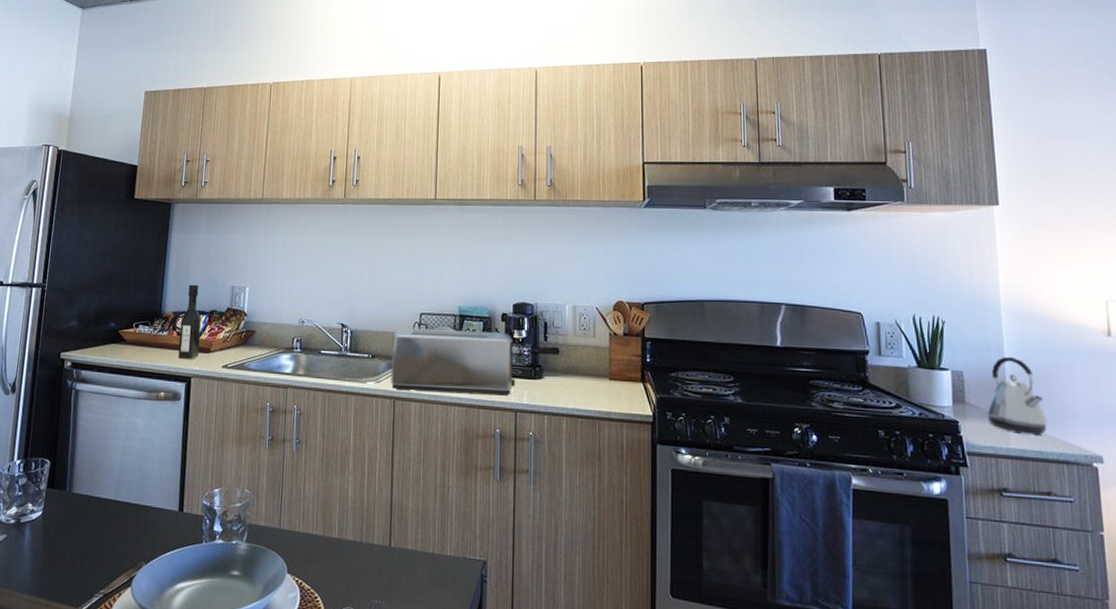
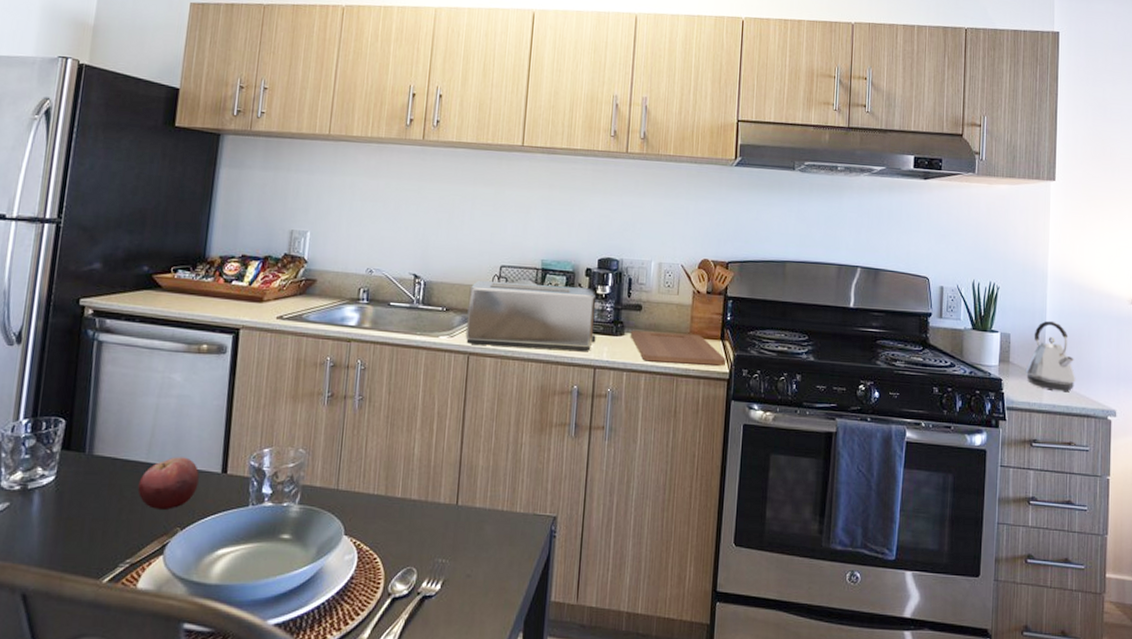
fruit: none [109,495,160,544] -> present [137,457,199,510]
bottle: present [178,284,202,360] -> none [224,226,254,310]
cutting board: none [548,374,648,409] -> present [630,330,726,366]

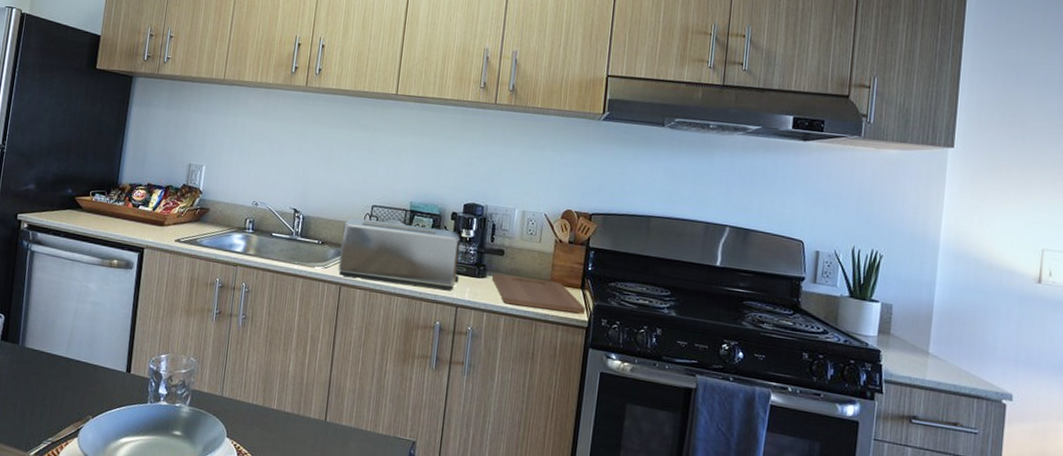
fruit: present [137,457,199,510] -> none [59,354,108,399]
kettle: present [1025,320,1076,392] -> none [908,294,967,370]

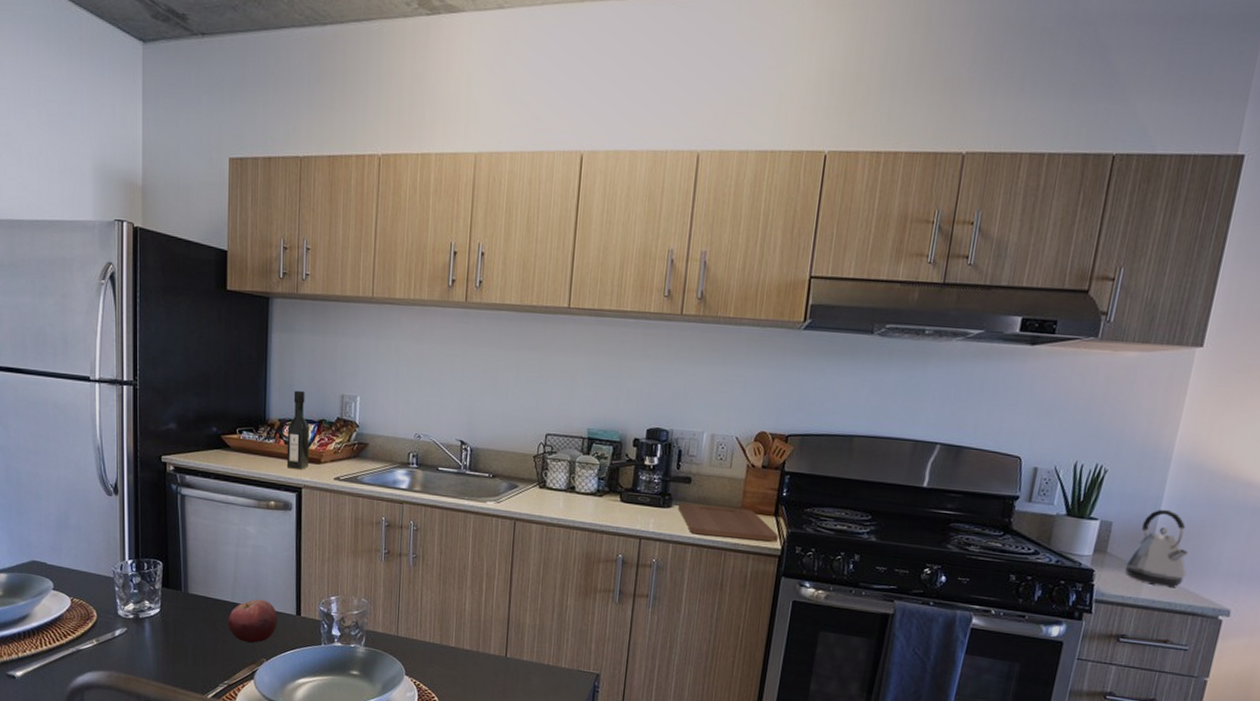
fruit: none [59,354,108,399] -> present [228,599,277,643]
bottle: none [132,158,157,232] -> present [286,390,310,471]
toaster: present [338,217,464,291] -> none [511,448,647,522]
kettle: none [908,294,967,370] -> present [1124,509,1188,587]

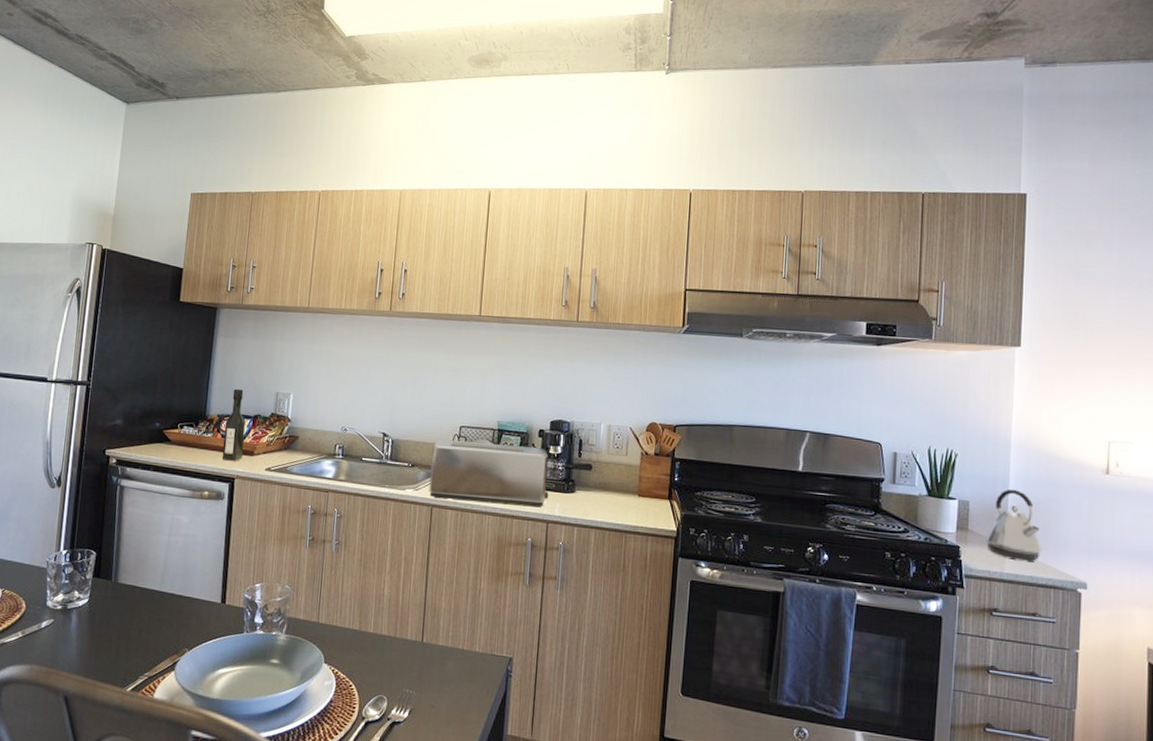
fruit: present [228,599,277,643] -> none [153,587,203,632]
toaster: none [511,448,647,522] -> present [429,439,552,507]
cutting board: present [677,503,779,542] -> none [580,488,673,524]

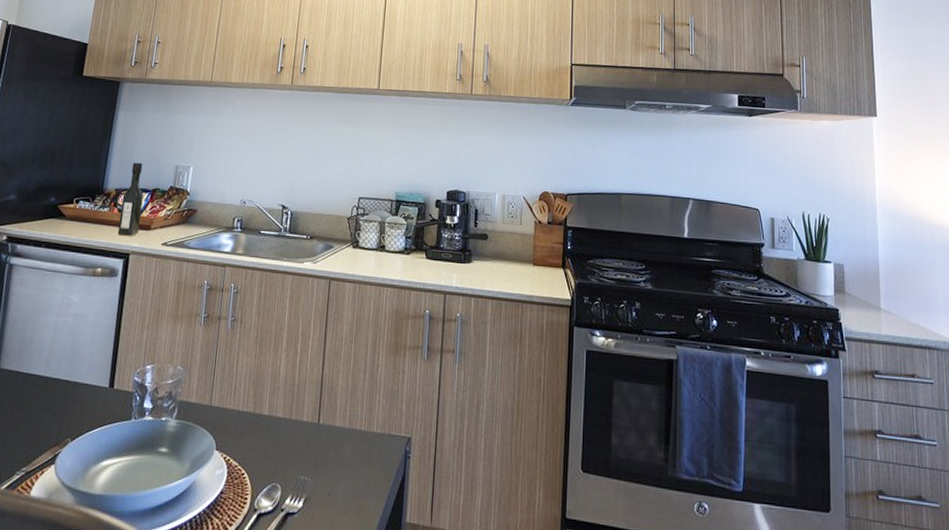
toaster: present [429,439,552,507] -> none [327,210,449,278]
kettle: present [985,489,1042,562] -> none [861,251,914,323]

